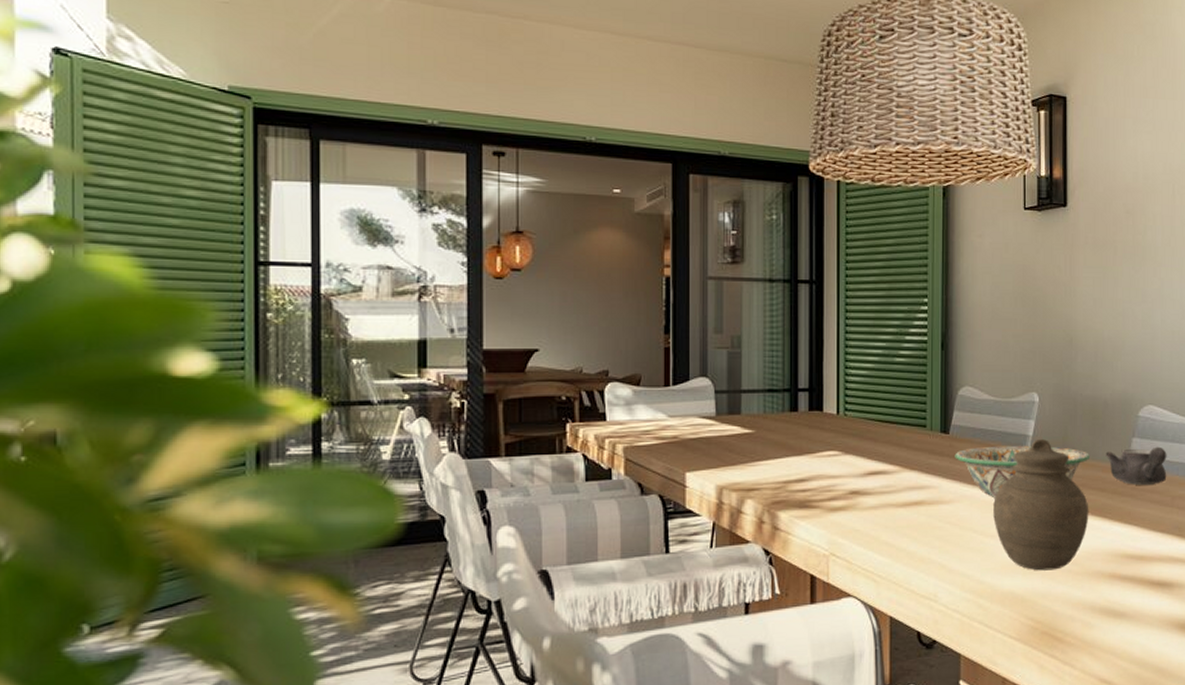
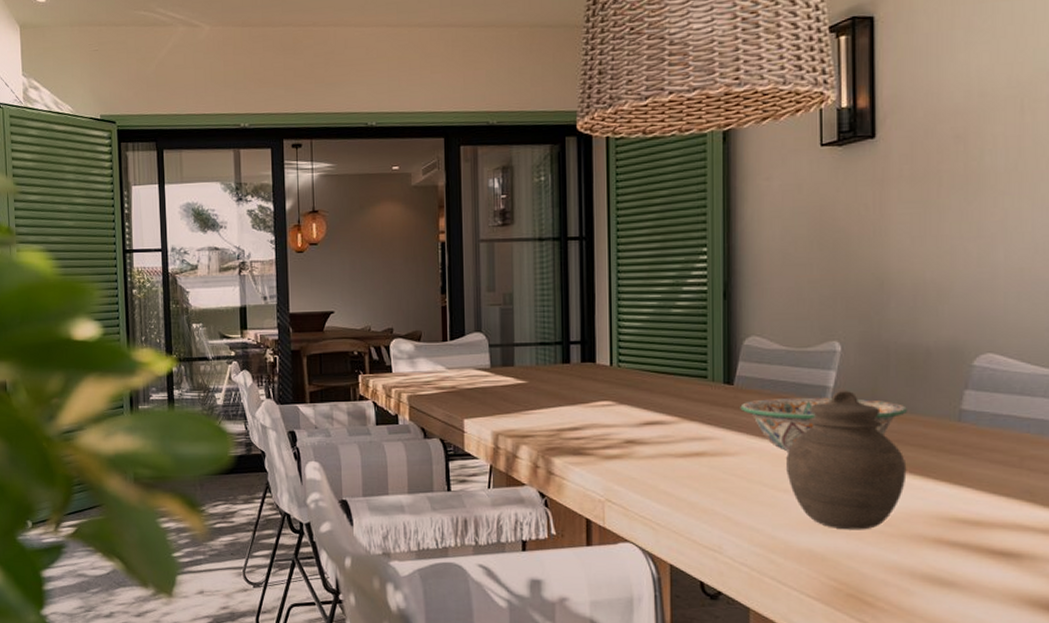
teapot: present [1105,446,1167,486] -> none [928,400,1013,444]

